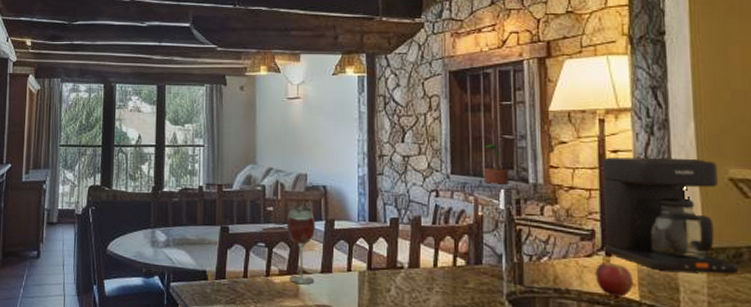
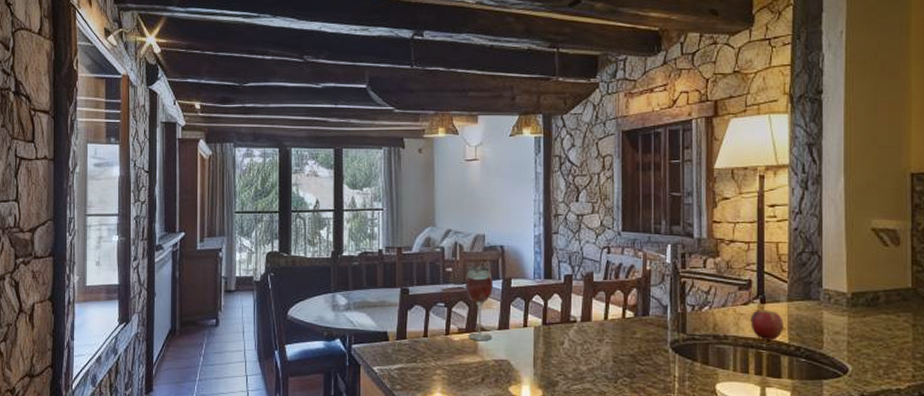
potted plant: present [484,144,508,184] -> none [653,202,675,240]
coffee maker: present [602,157,738,274] -> none [760,210,874,316]

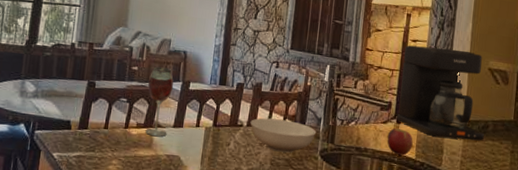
bowl: none [584,311,664,348] -> present [250,117,317,153]
coffee maker: none [760,210,874,316] -> present [397,45,484,141]

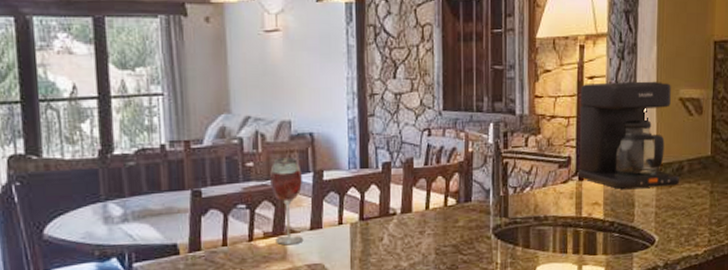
bowl: present [250,117,317,153] -> none [404,198,486,238]
fruit: present [387,128,413,156] -> none [569,186,599,218]

